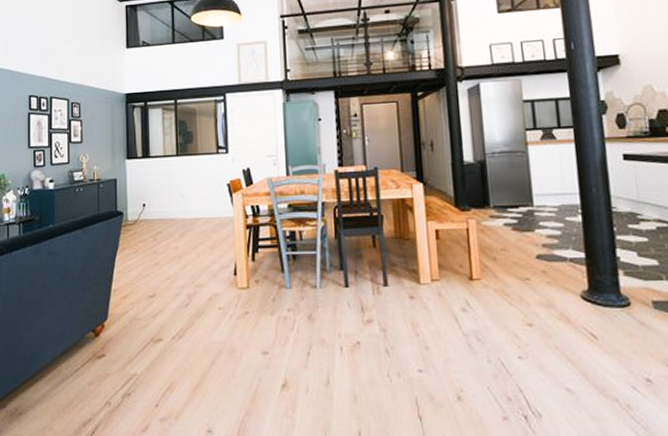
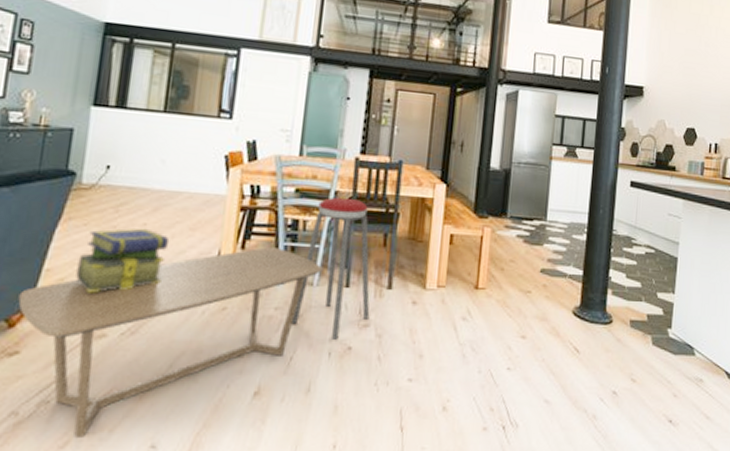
coffee table: none [99,257,323,424] -> present [18,247,323,439]
stack of books: none [134,251,197,306] -> present [76,228,170,293]
music stool: none [303,207,372,335] -> present [291,197,370,340]

